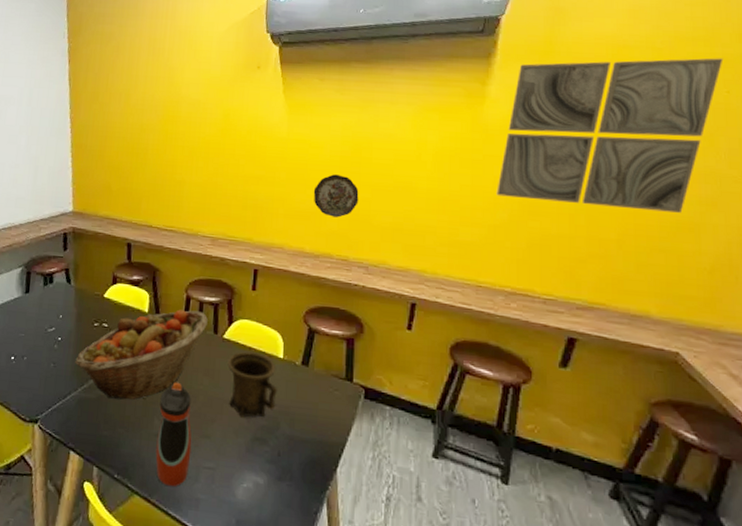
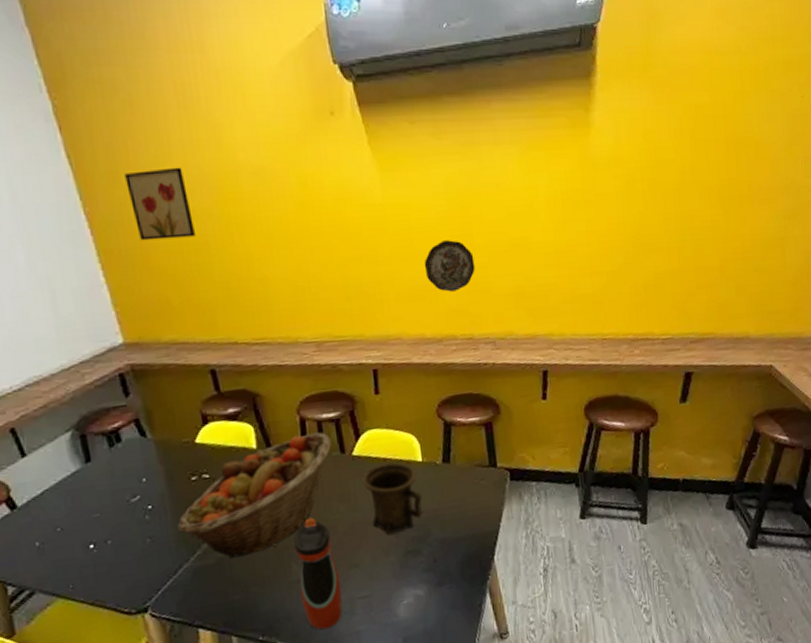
wall art: none [101,94,142,144] -> present [125,167,195,241]
wall art: present [496,58,723,213] -> none [610,60,798,239]

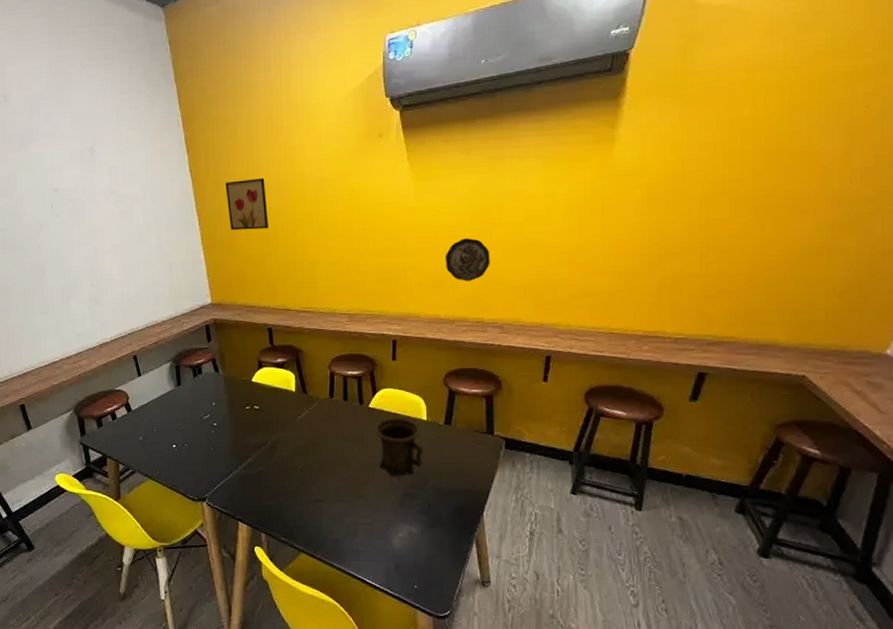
fruit basket: present [177,432,332,558] -> none [232,385,353,472]
water bottle: present [293,518,343,629] -> none [315,453,349,542]

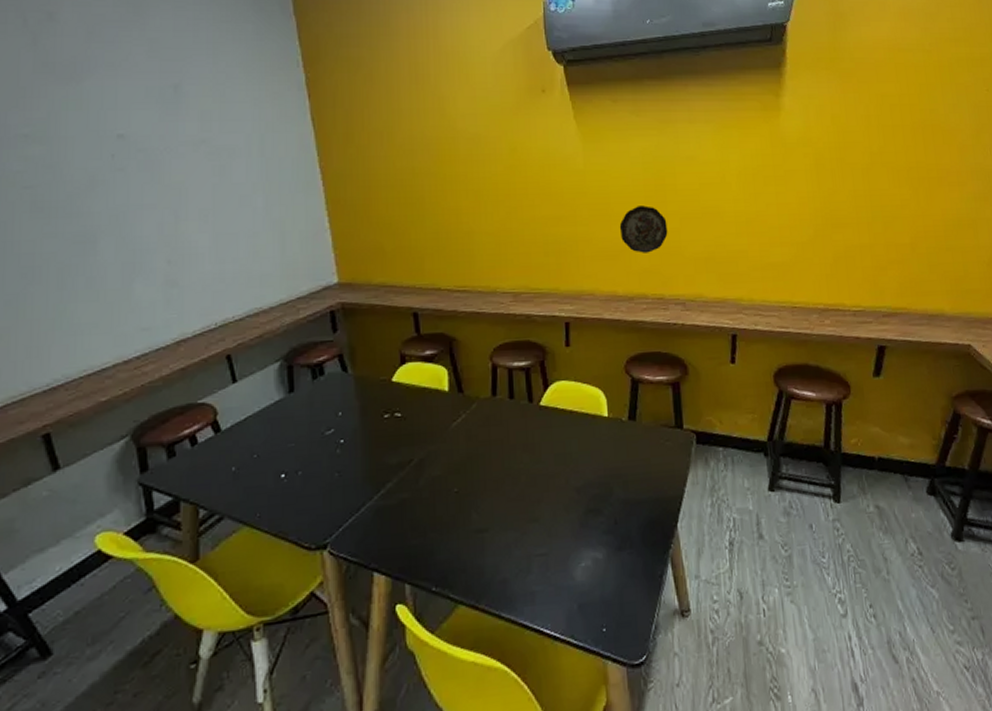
wall art: present [225,178,268,231] -> none [358,131,413,193]
mug: present [375,417,423,477] -> none [548,415,606,490]

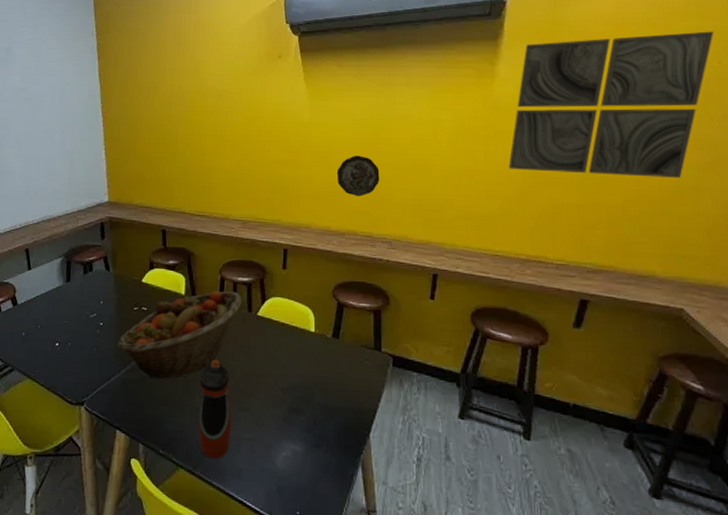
fruit basket: none [365,379,520,500] -> present [117,290,242,379]
water bottle: none [475,466,520,585] -> present [198,360,232,458]
wall art: none [800,58,981,212] -> present [508,31,714,178]

